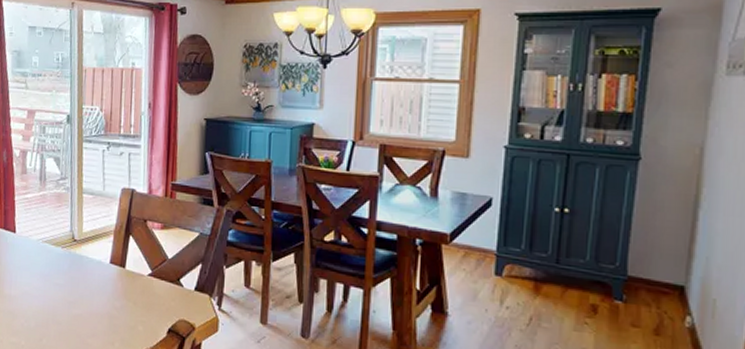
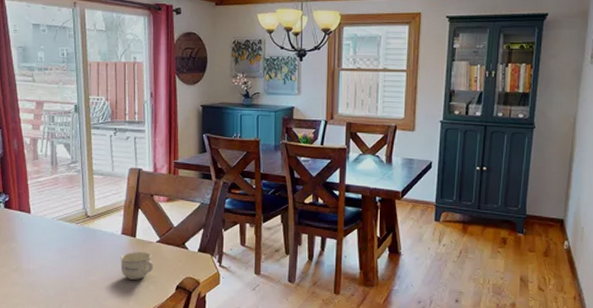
cup: none [107,284,144,318] -> present [120,252,154,280]

